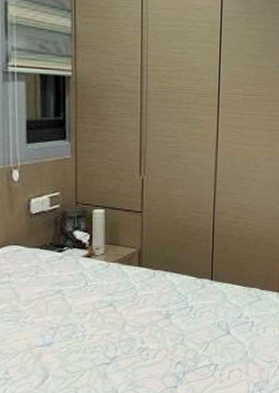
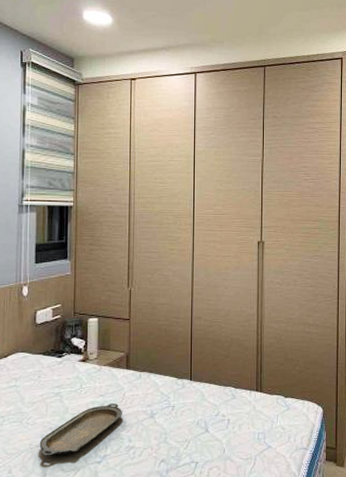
serving tray: none [39,303,134,357] -> present [39,403,122,456]

